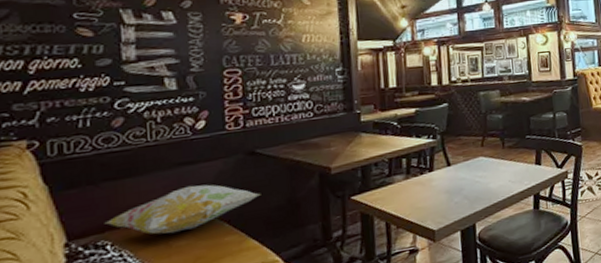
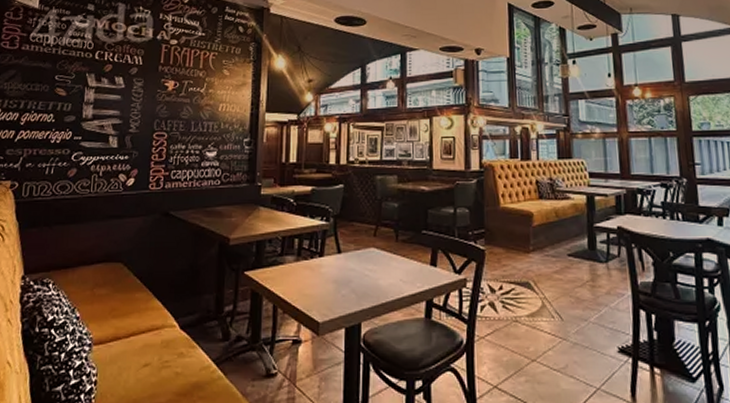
decorative pillow: present [104,184,261,235] -> none [51,238,169,282]

